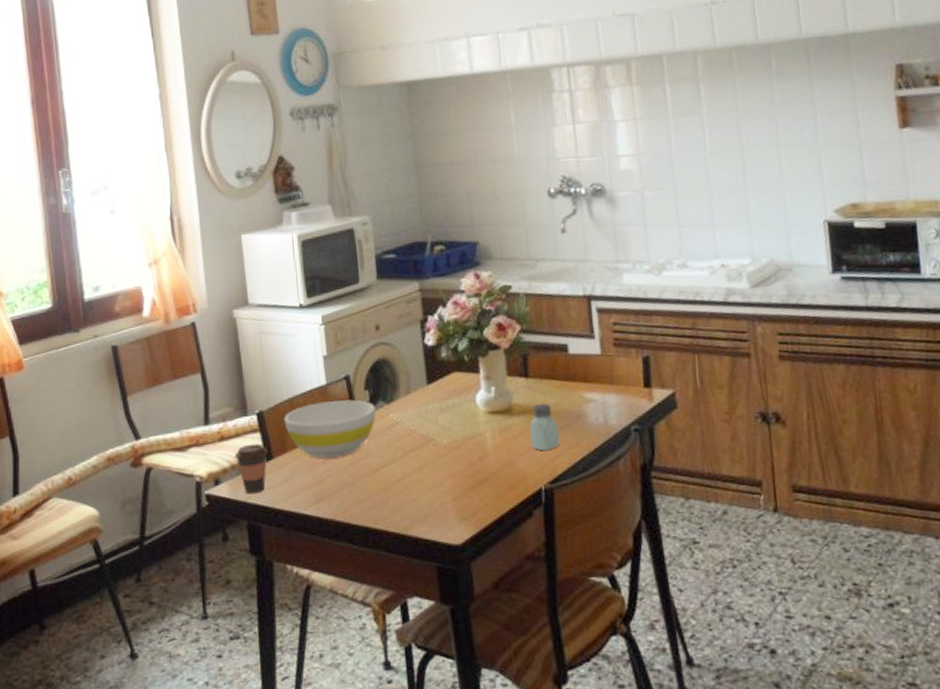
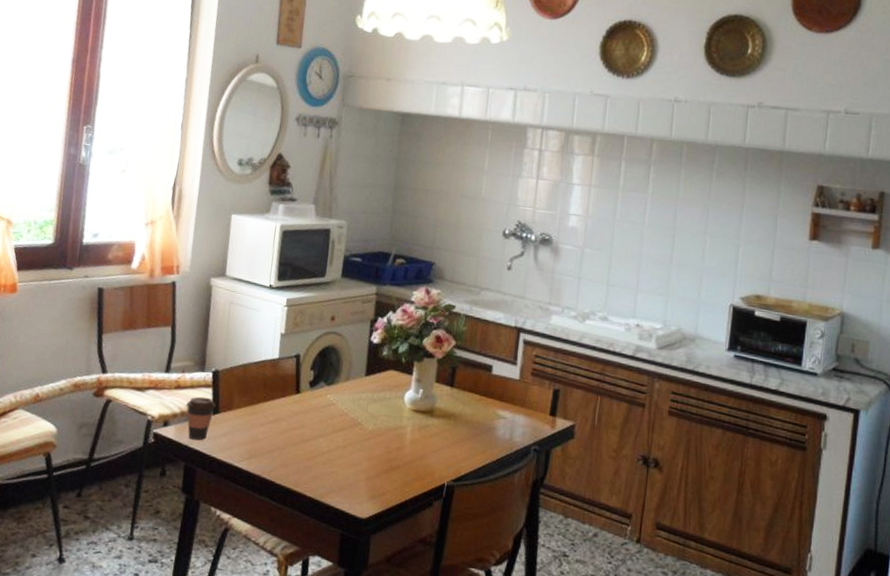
bowl: present [284,399,376,458] -> none [235,372,317,424]
saltshaker: present [529,404,560,452] -> none [443,412,470,453]

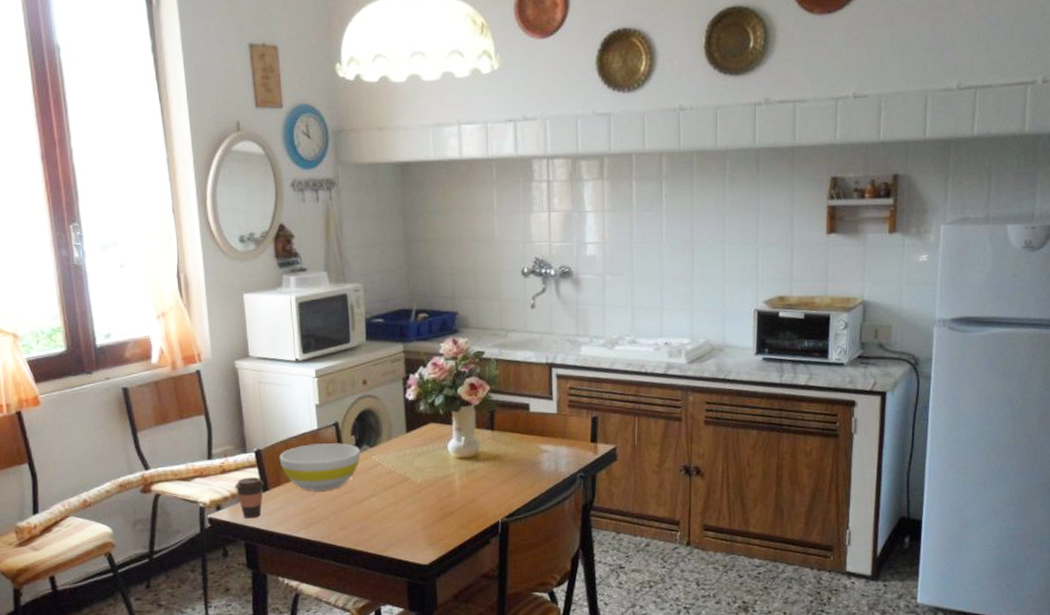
bowl: none [235,372,317,424] -> present [279,442,360,491]

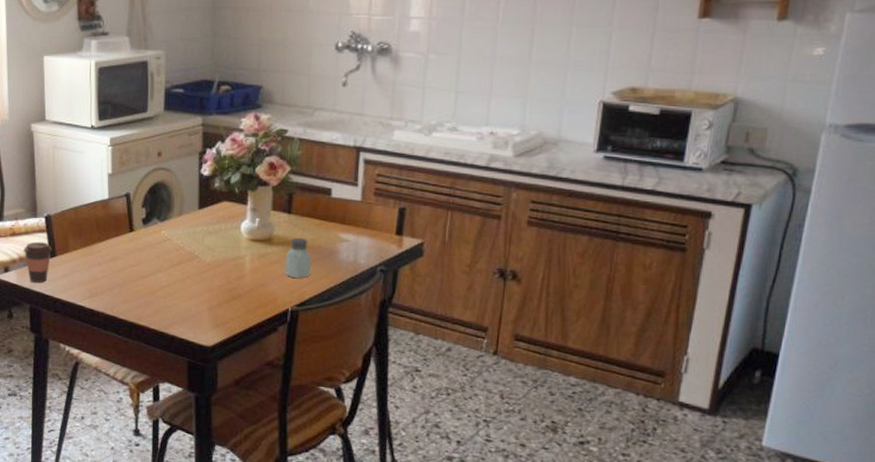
bowl: present [279,442,360,491] -> none [68,212,150,262]
saltshaker: none [492,453,517,492] -> present [284,238,312,279]

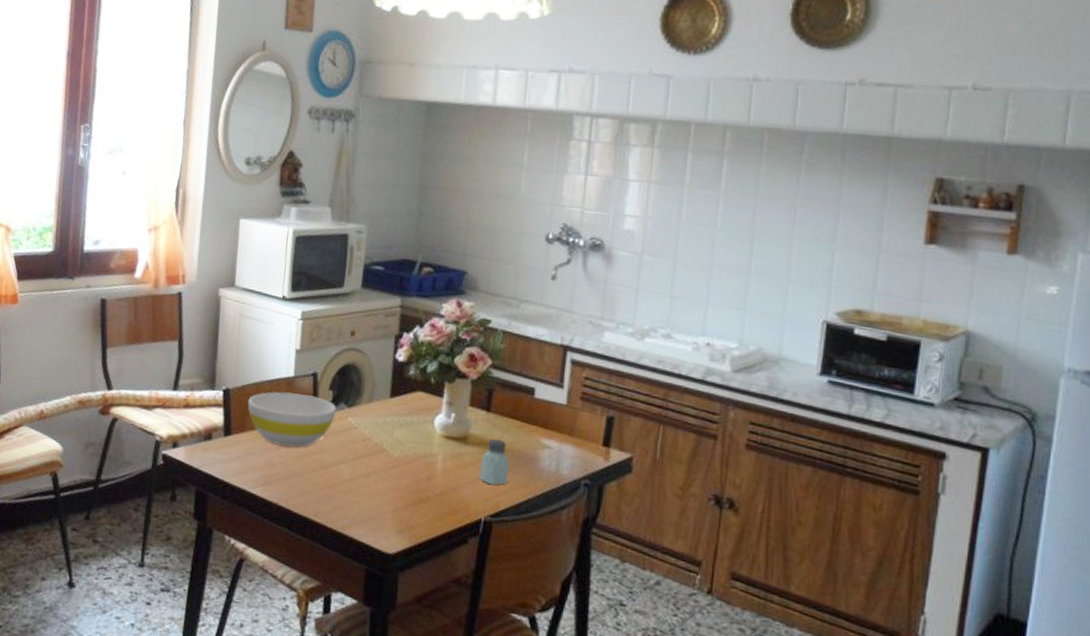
coffee cup: present [23,241,53,284] -> none [196,416,228,464]
bowl: none [68,212,150,262] -> present [247,392,336,448]

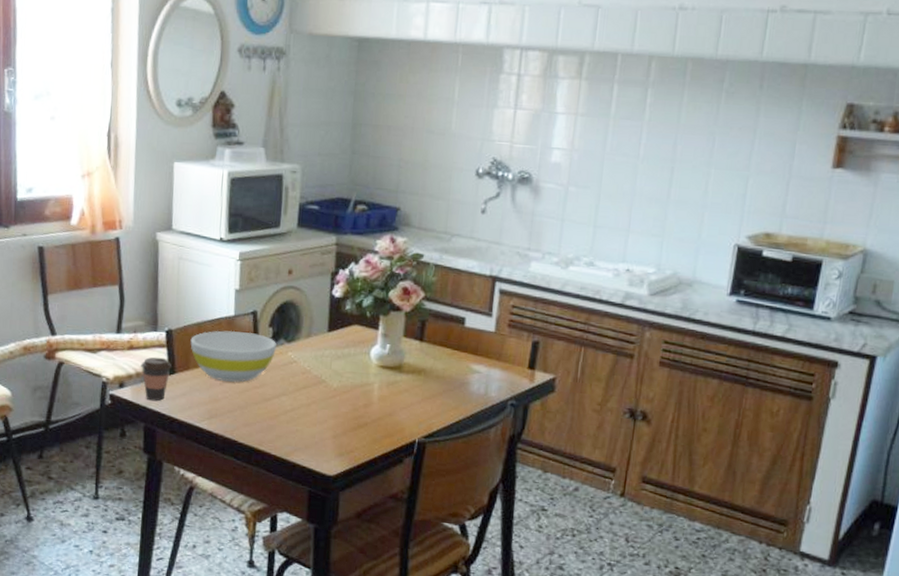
coffee cup: none [196,416,228,464] -> present [141,357,173,402]
saltshaker: present [479,439,510,486] -> none [413,367,442,410]

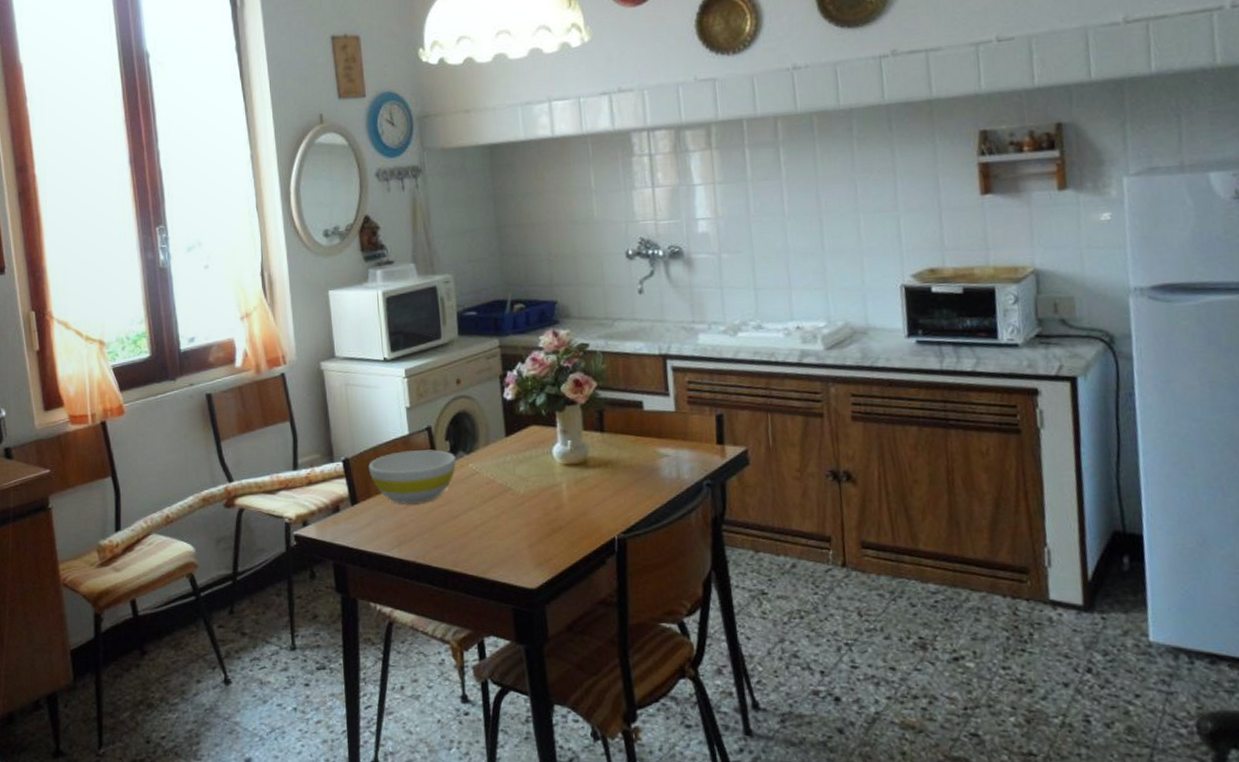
coffee cup: present [141,357,173,402] -> none [322,488,354,536]

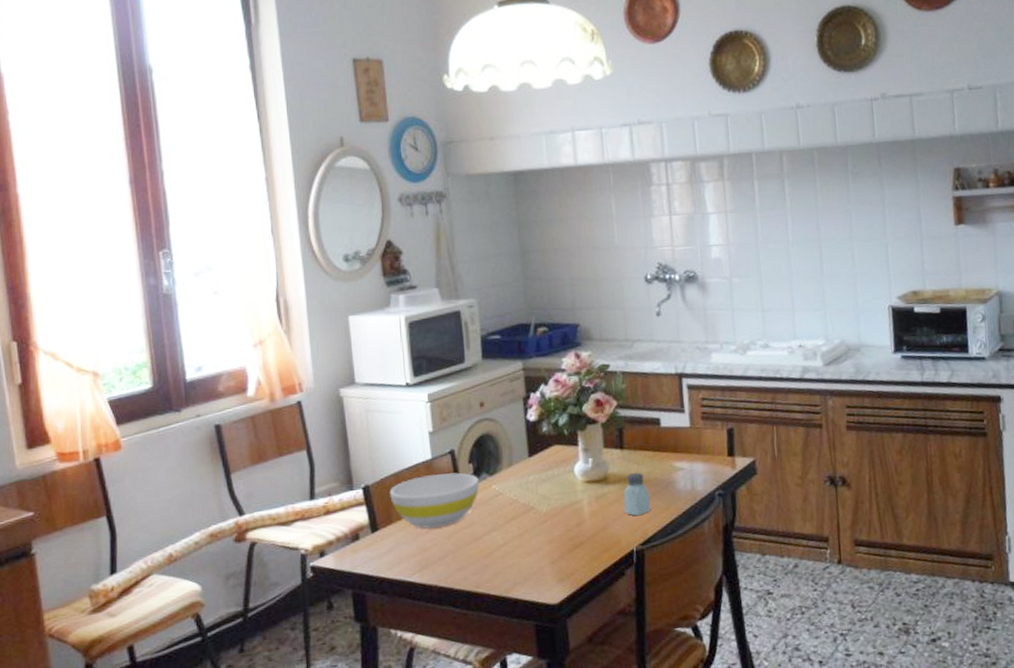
saltshaker: none [603,458,634,503] -> present [623,473,651,516]

